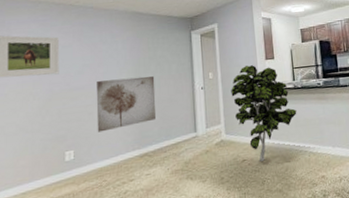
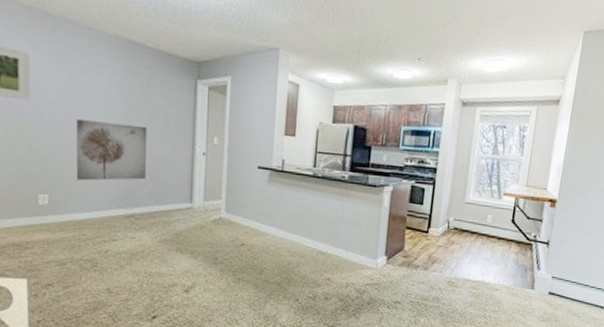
indoor plant: present [231,65,297,161] -> none [238,137,312,250]

